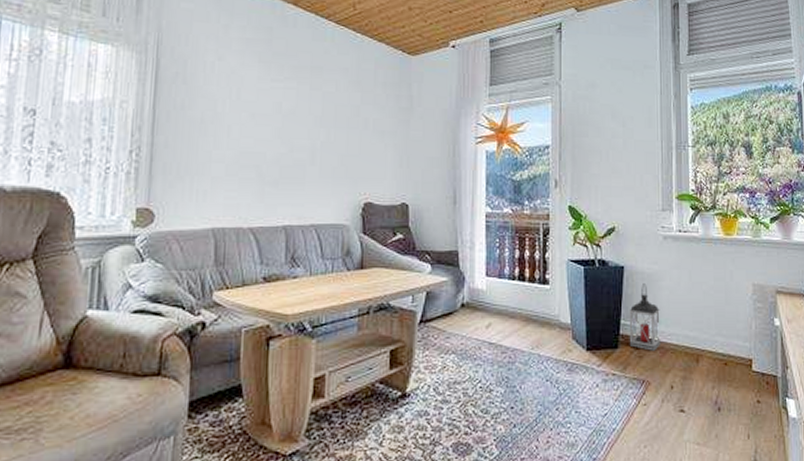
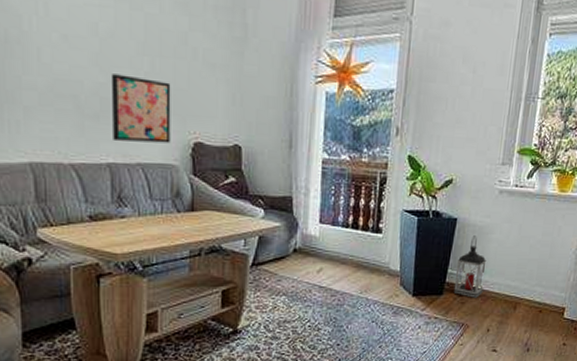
wall art: none [289,145,344,205] -> present [111,74,171,144]

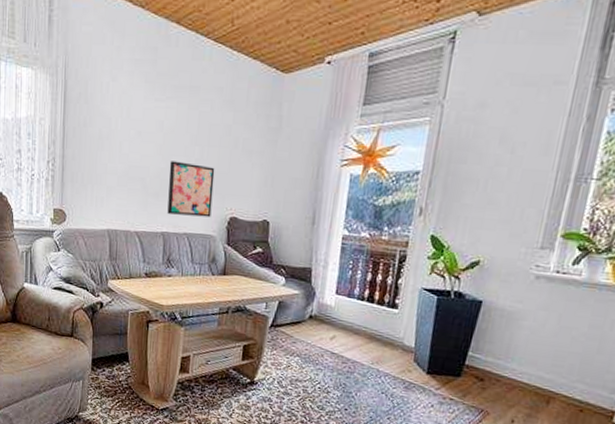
lantern: present [454,235,487,298] -> none [474,320,515,385]

